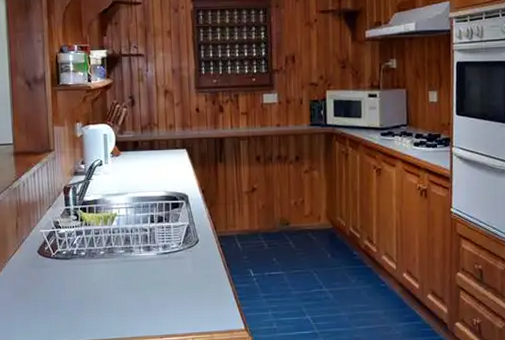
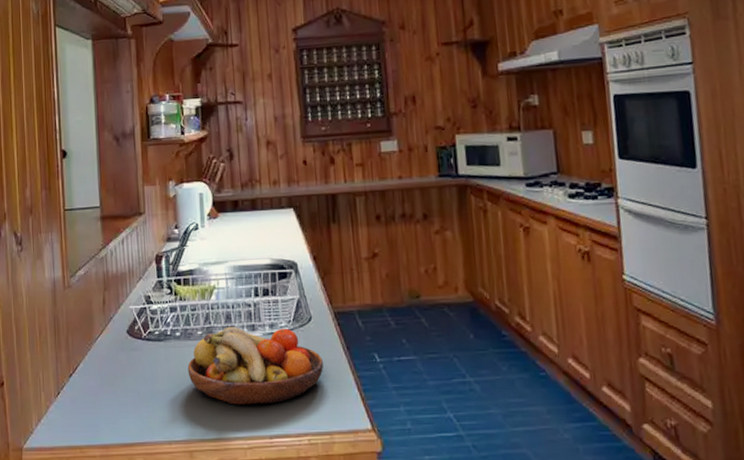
fruit bowl: none [91,247,208,311] -> present [187,326,324,405]

